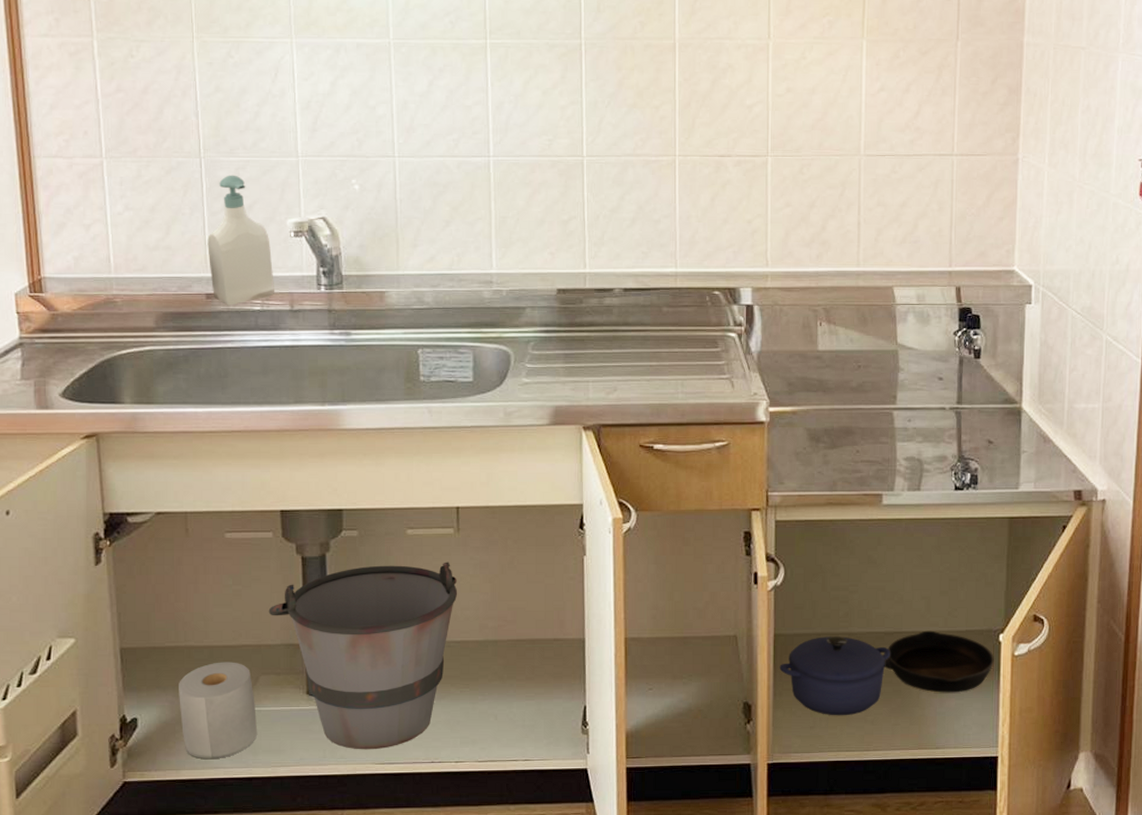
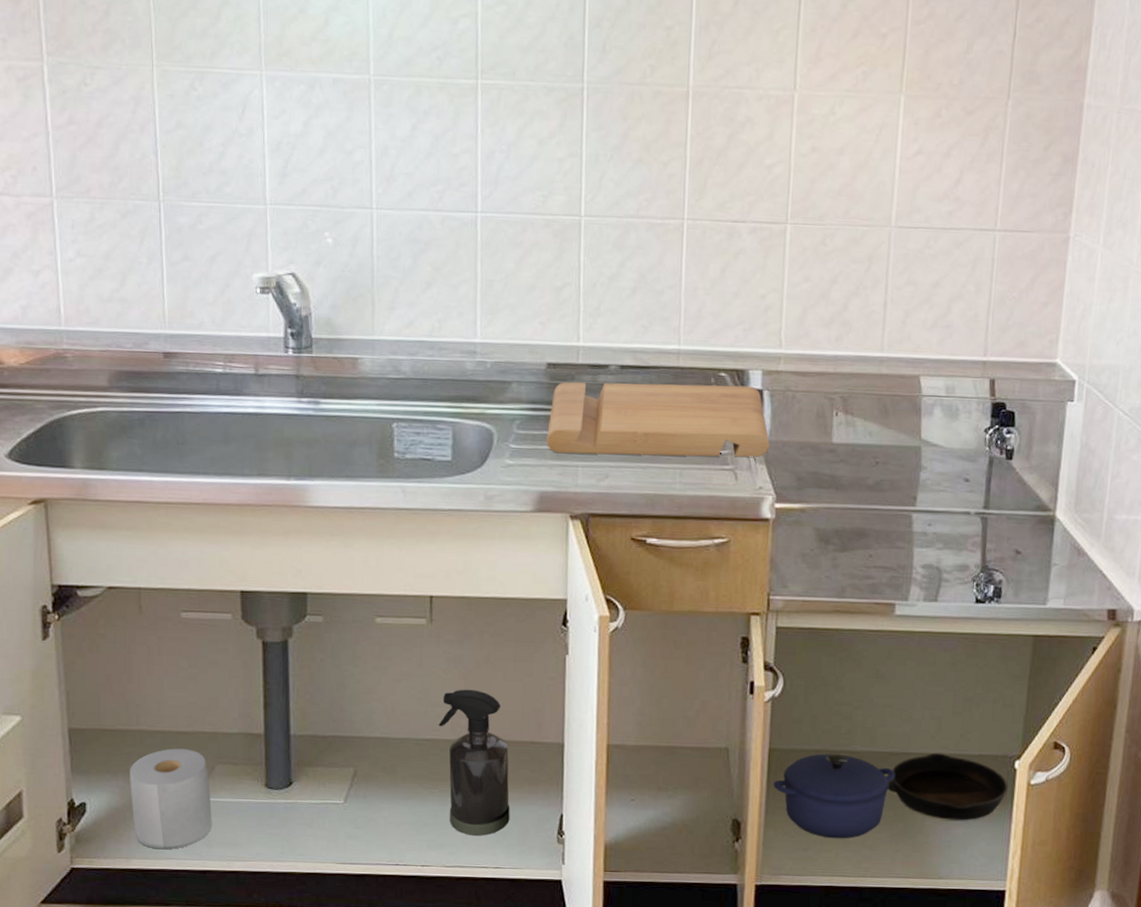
soap bottle: present [207,175,275,306] -> none [166,221,239,367]
bucket: present [268,562,458,750] -> none [226,654,429,849]
spray bottle: none [467,592,537,730] -> present [438,689,510,836]
cutting board: none [559,302,762,371] -> present [547,382,770,458]

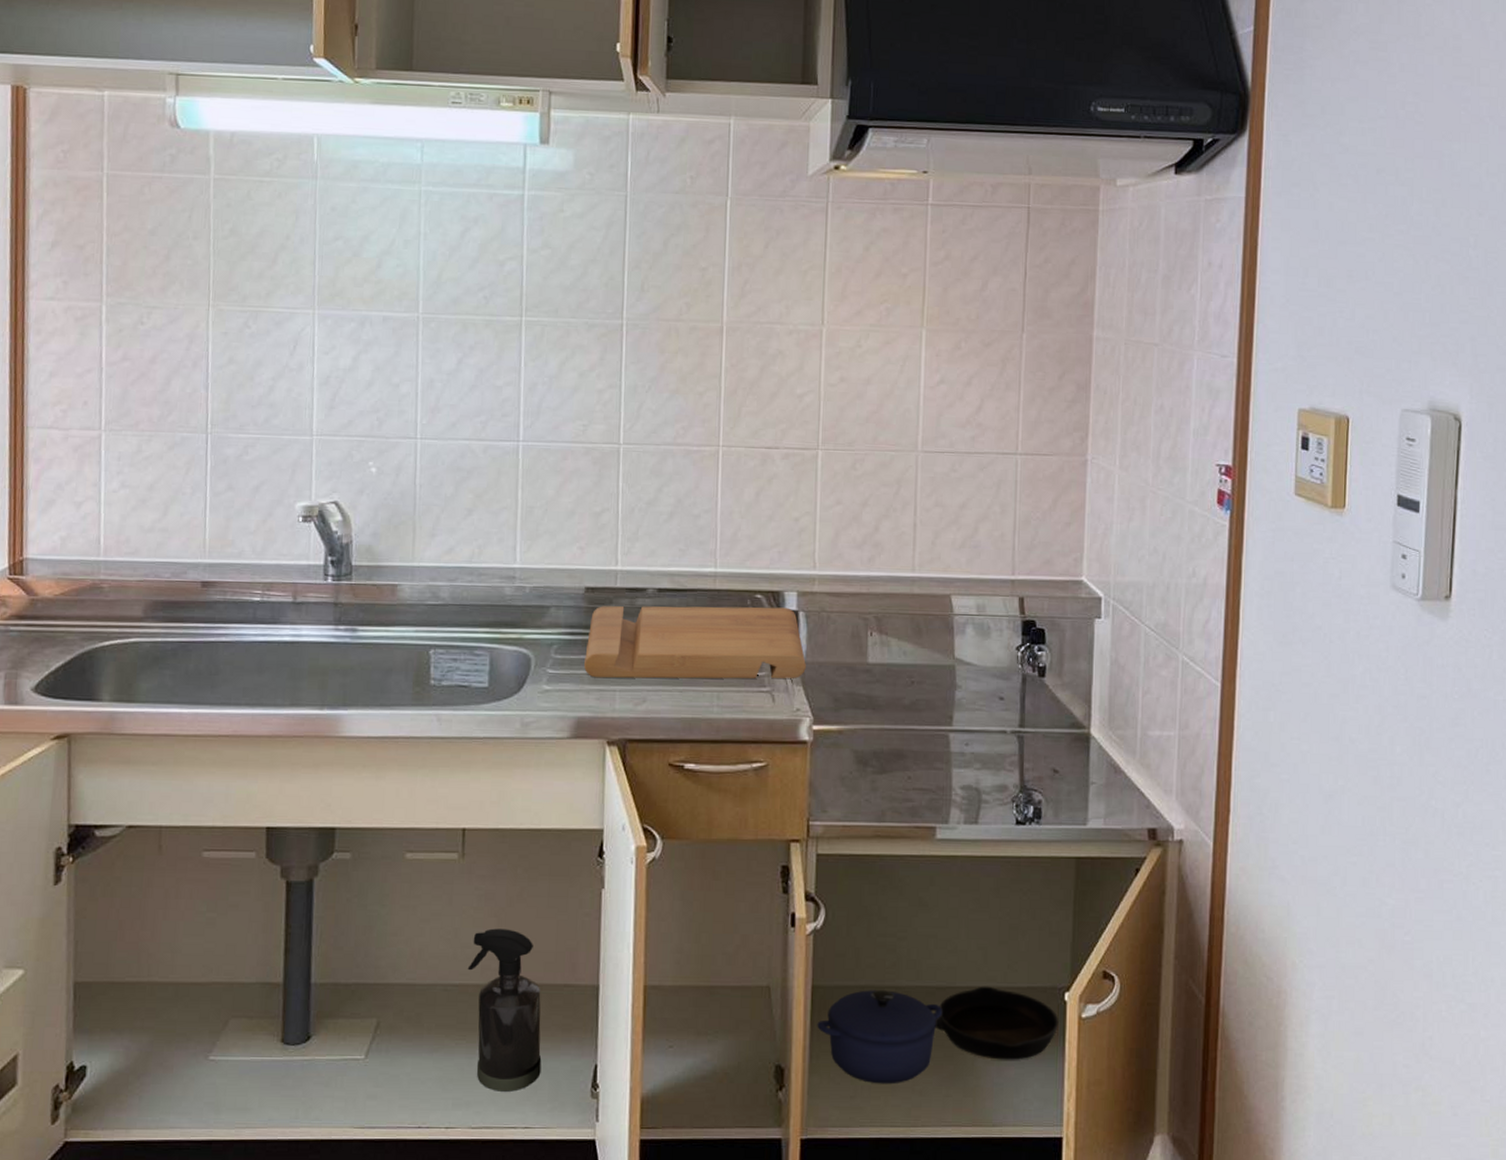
paper towel roll: present [130,748,212,849] -> none [135,1001,223,1116]

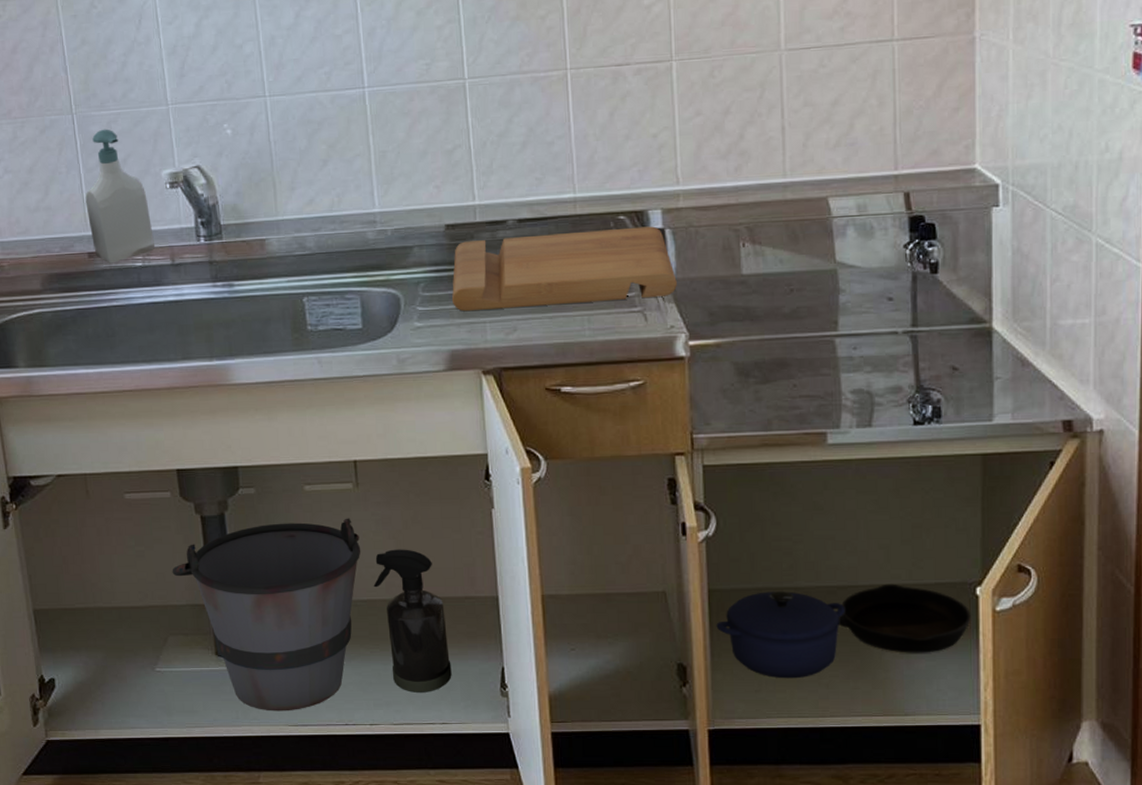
soap bottle: none [207,452,278,596] -> present [85,129,156,264]
bucket: none [244,891,459,1111] -> present [172,518,361,711]

